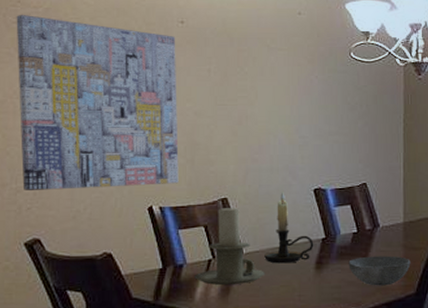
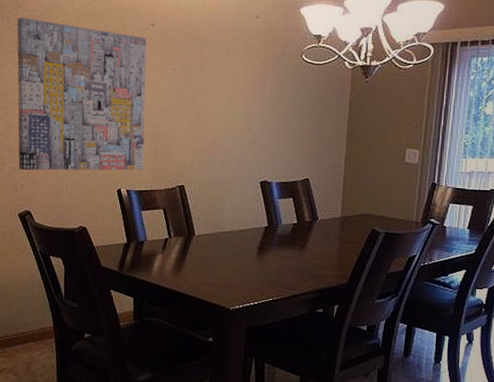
candle holder: present [194,208,266,286] -> none [153,194,214,262]
candle holder: present [264,191,314,264] -> none [213,181,257,247]
bowl: present [348,256,411,286] -> none [287,246,345,274]

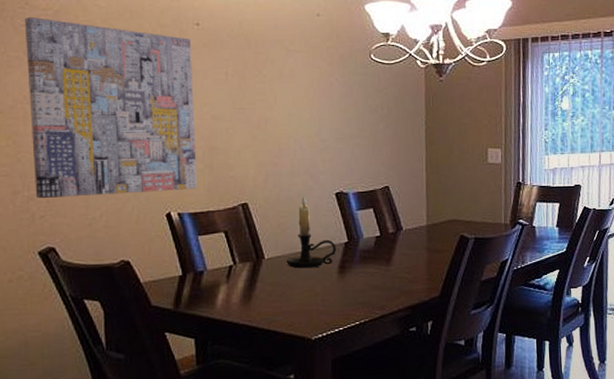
candle holder: none [213,181,257,247] -> present [286,195,337,269]

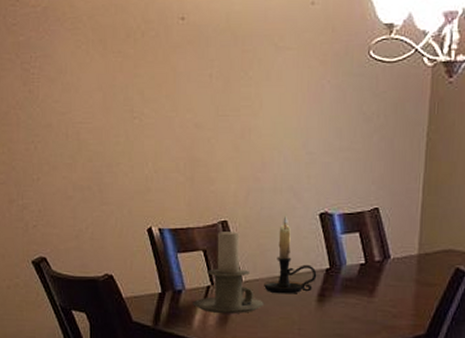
wall art: present [24,16,197,198] -> none [16,14,178,207]
candle holder: none [215,213,288,292] -> present [193,232,265,314]

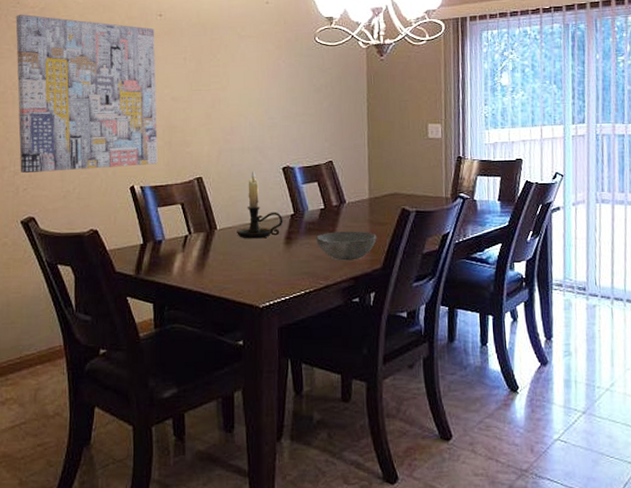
wall art: none [16,14,178,207] -> present [15,14,158,173]
candle holder: present [193,232,265,314] -> none [172,186,238,260]
bowl: none [353,291,423,324] -> present [316,231,377,261]

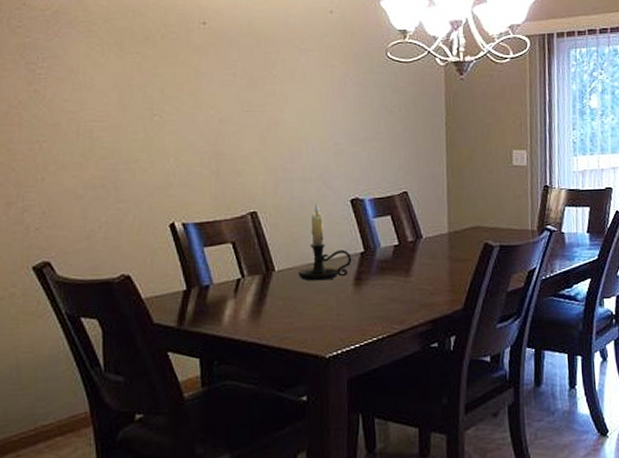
wall art: present [15,14,158,173] -> none [21,17,203,209]
bowl: present [316,231,377,261] -> none [390,269,457,302]

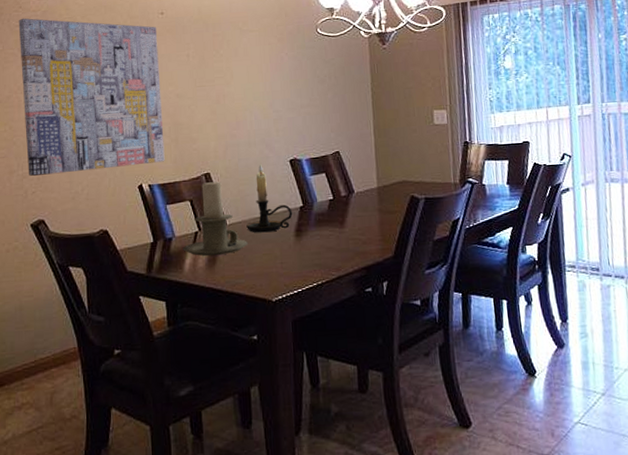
wall art: none [21,17,203,209] -> present [18,18,165,176]
candle holder: none [222,222,300,307] -> present [183,181,249,256]

